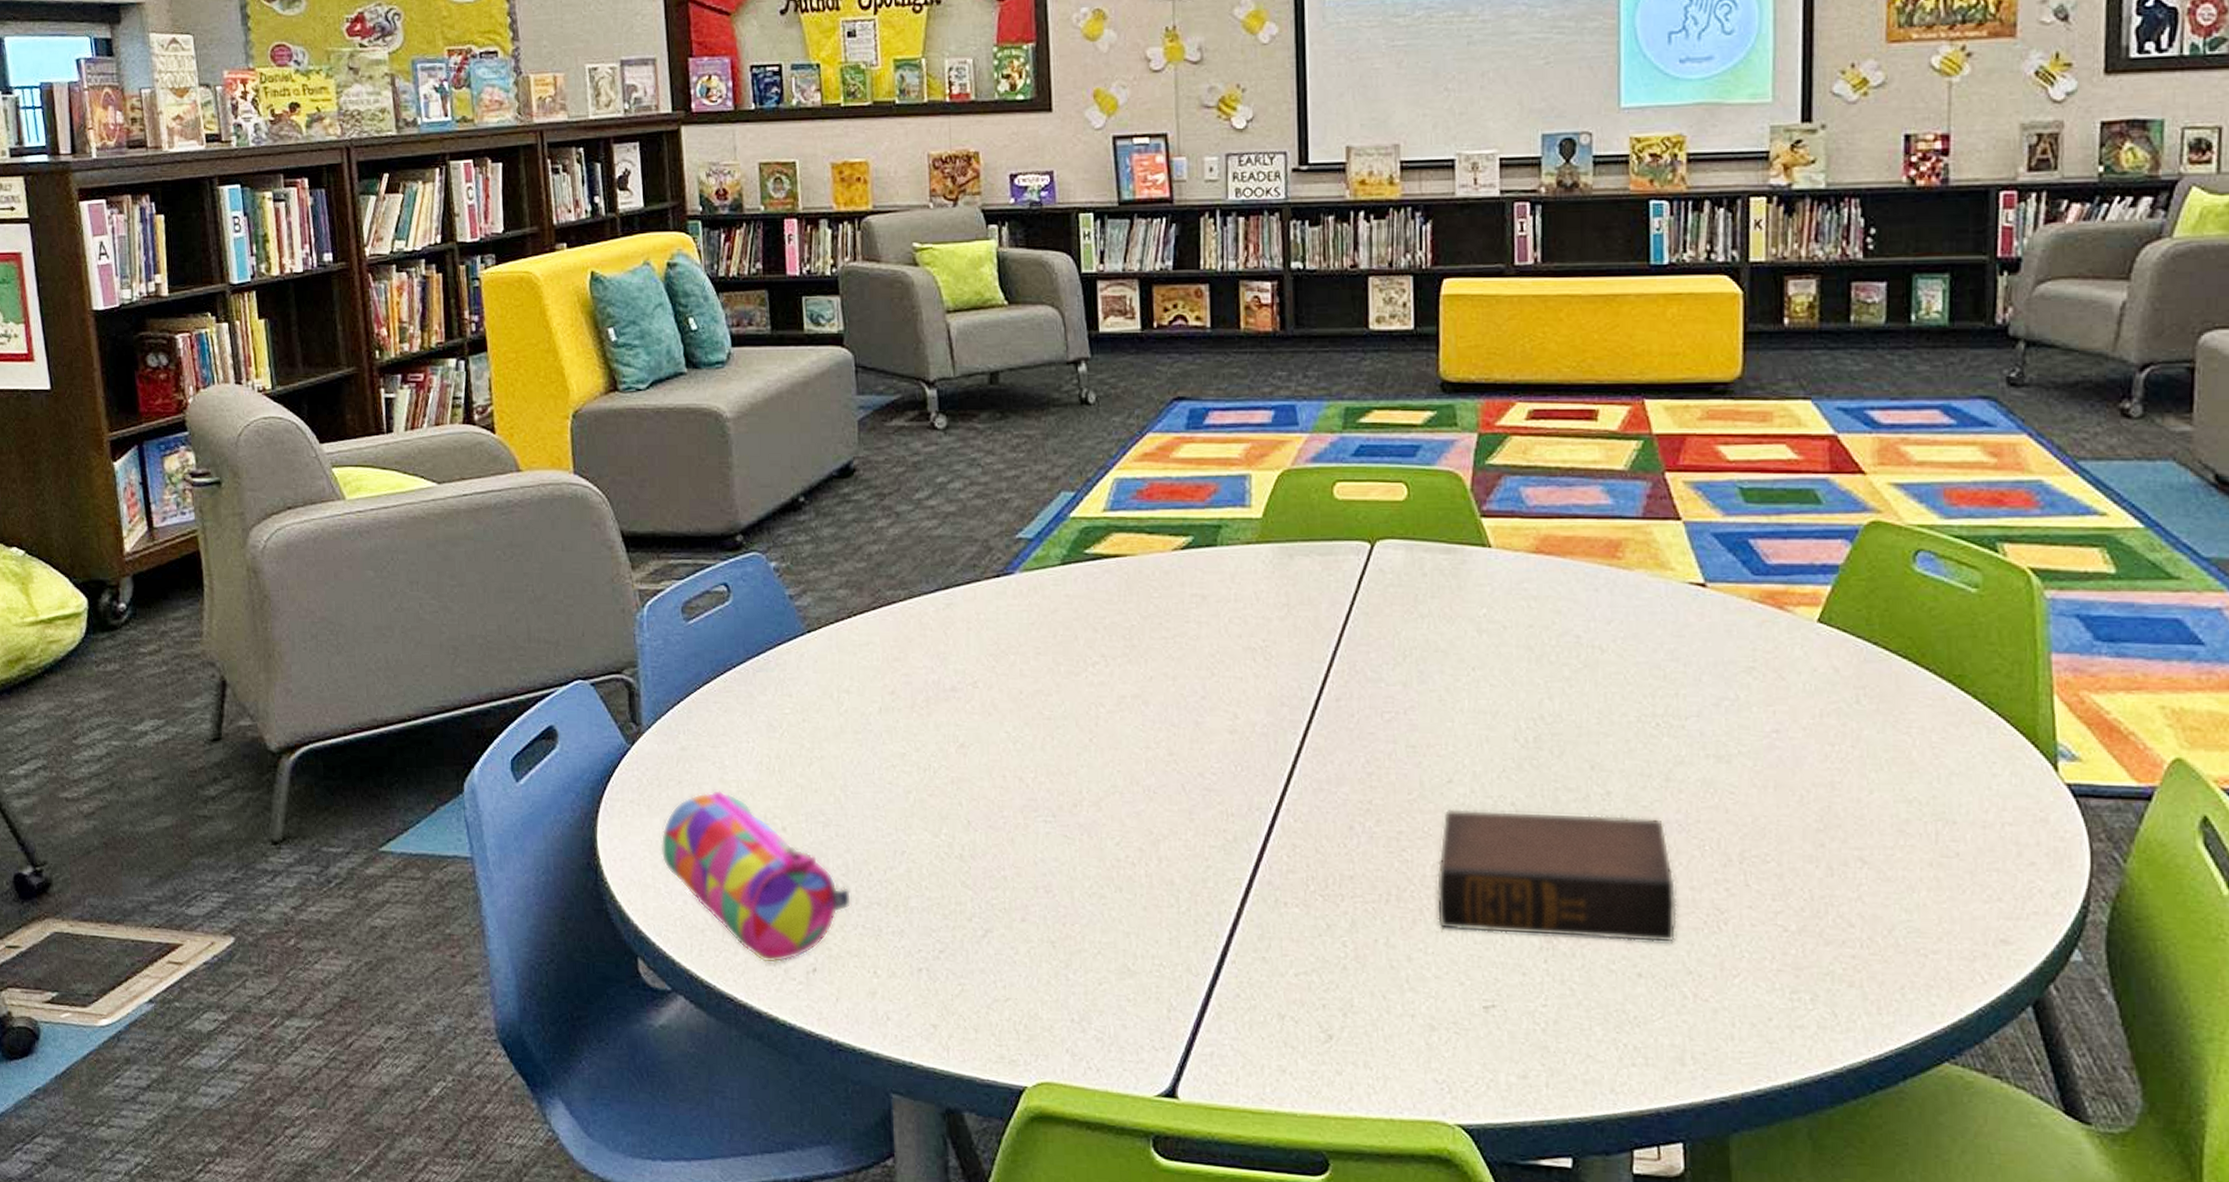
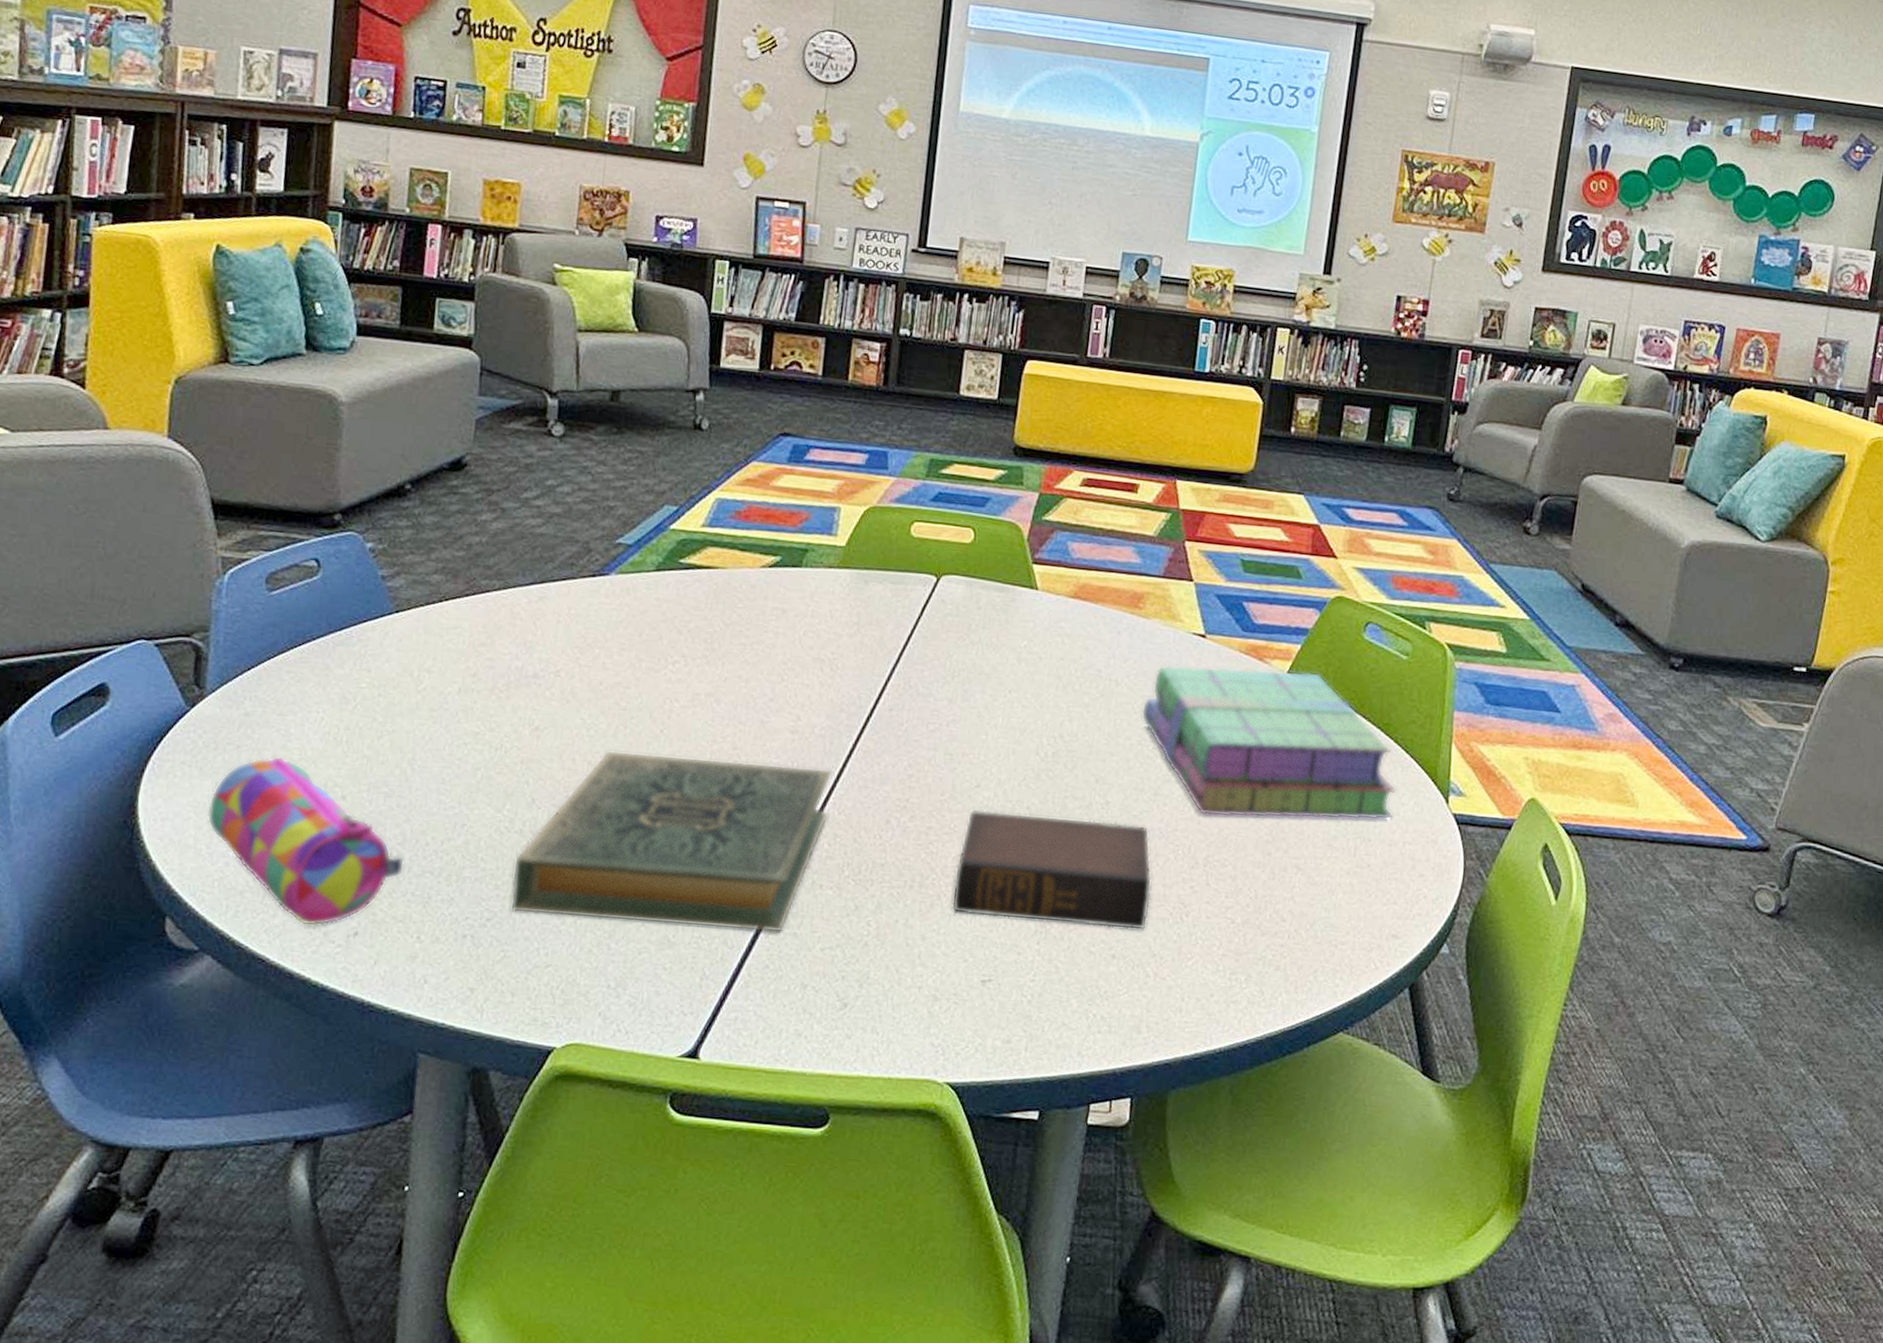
hardback book: none [958,764,1283,957] -> present [510,750,833,932]
stack of books: none [1636,619,1984,803] -> present [1141,665,1397,820]

